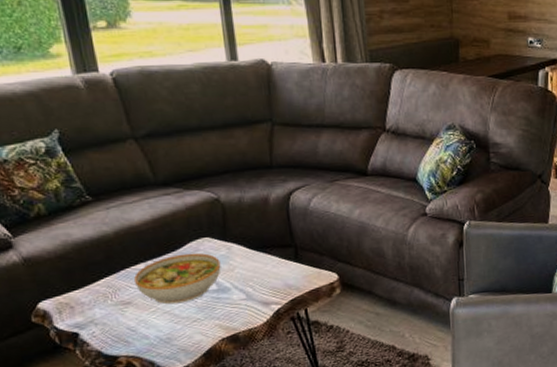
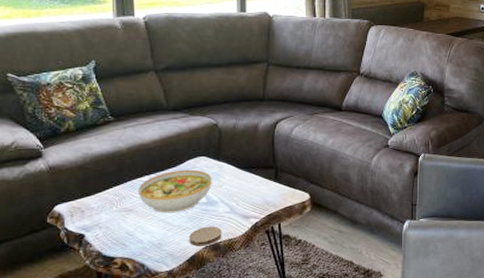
coaster: none [202,315,240,339] -> present [189,226,222,247]

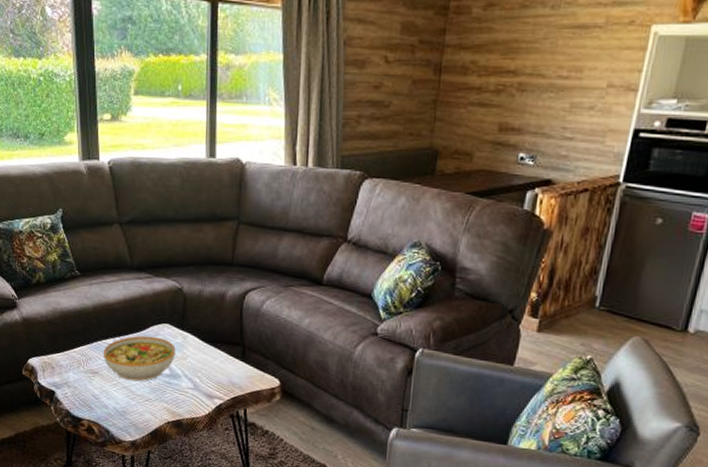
coaster: present [189,226,222,247] -> none [152,400,185,421]

